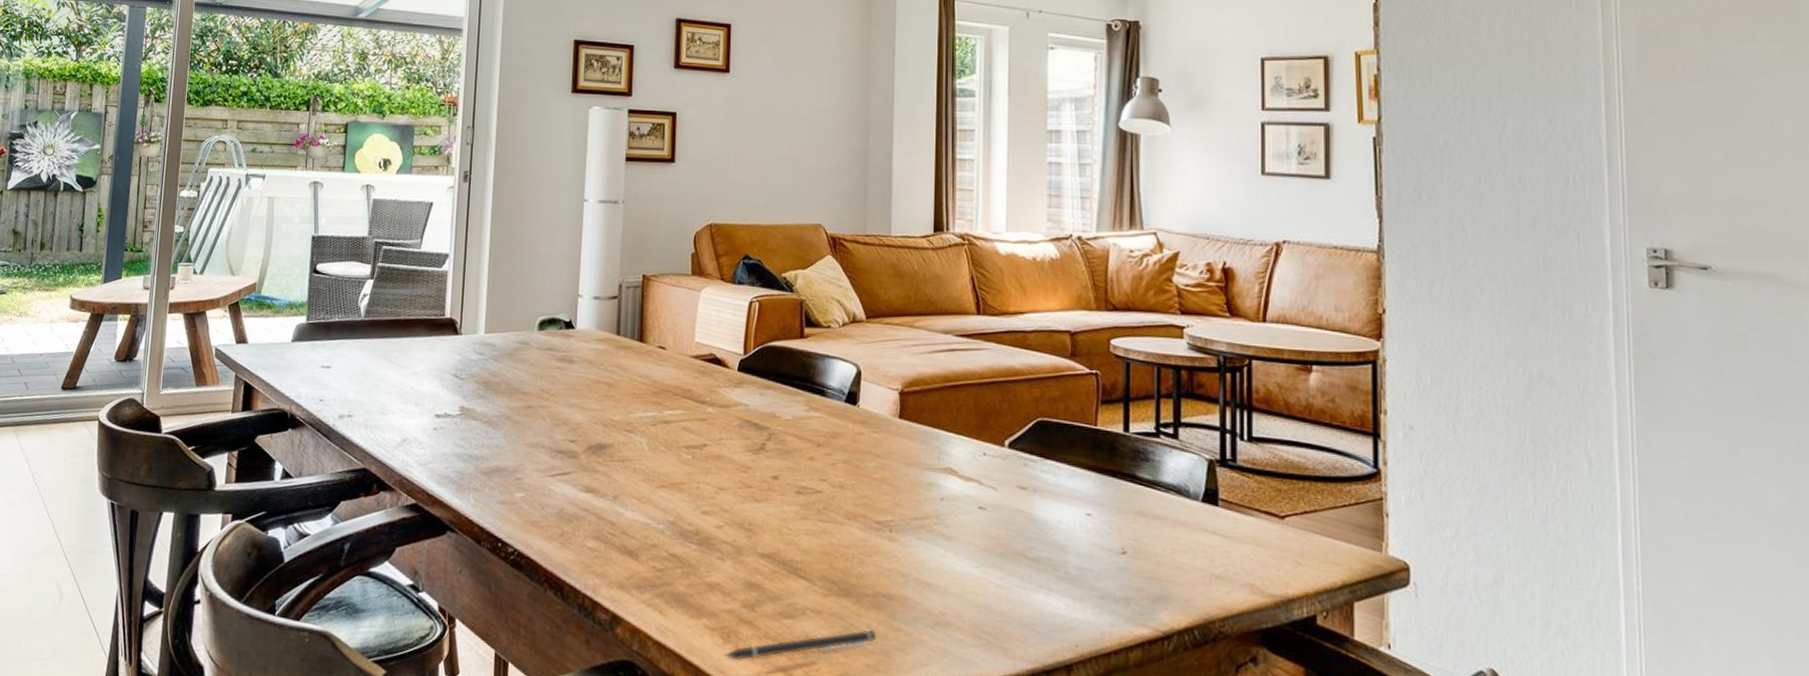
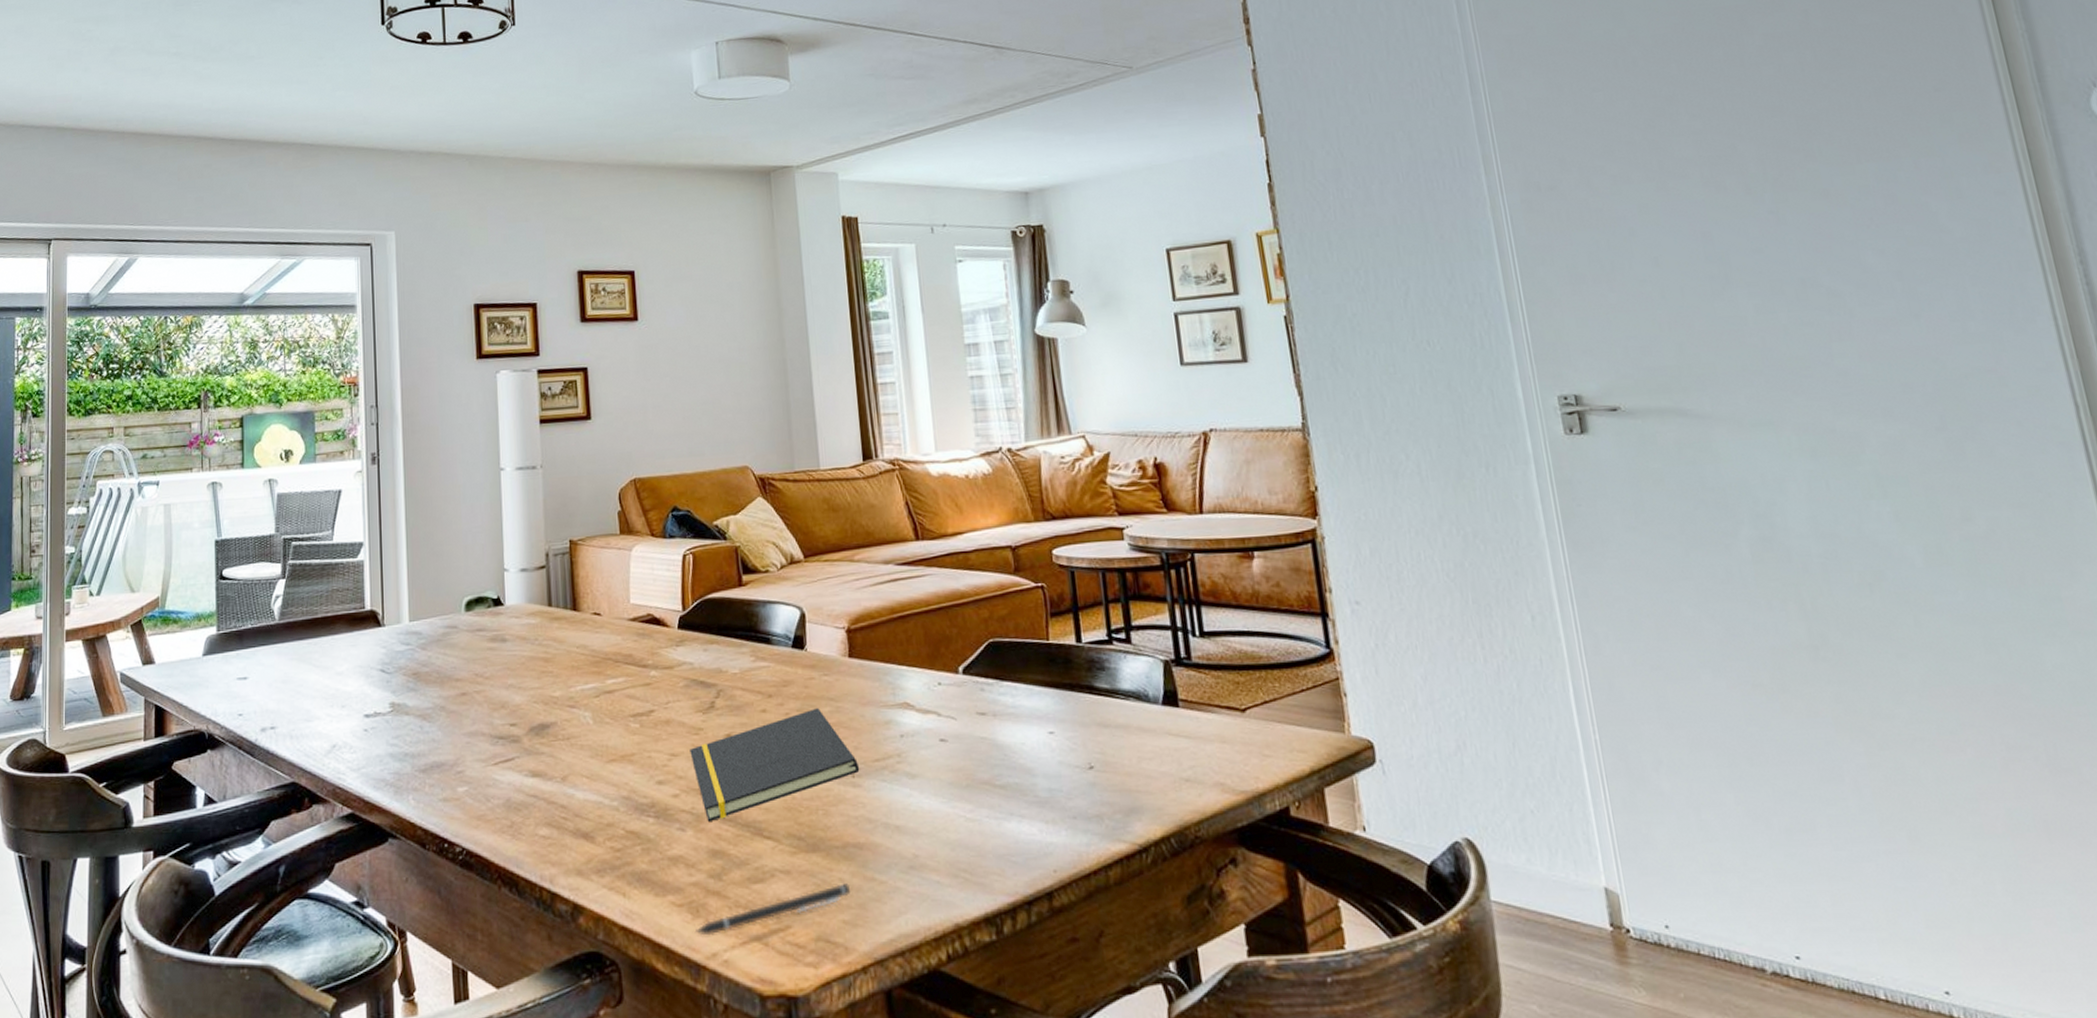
notepad: none [737,462,898,556] -> present [689,708,860,823]

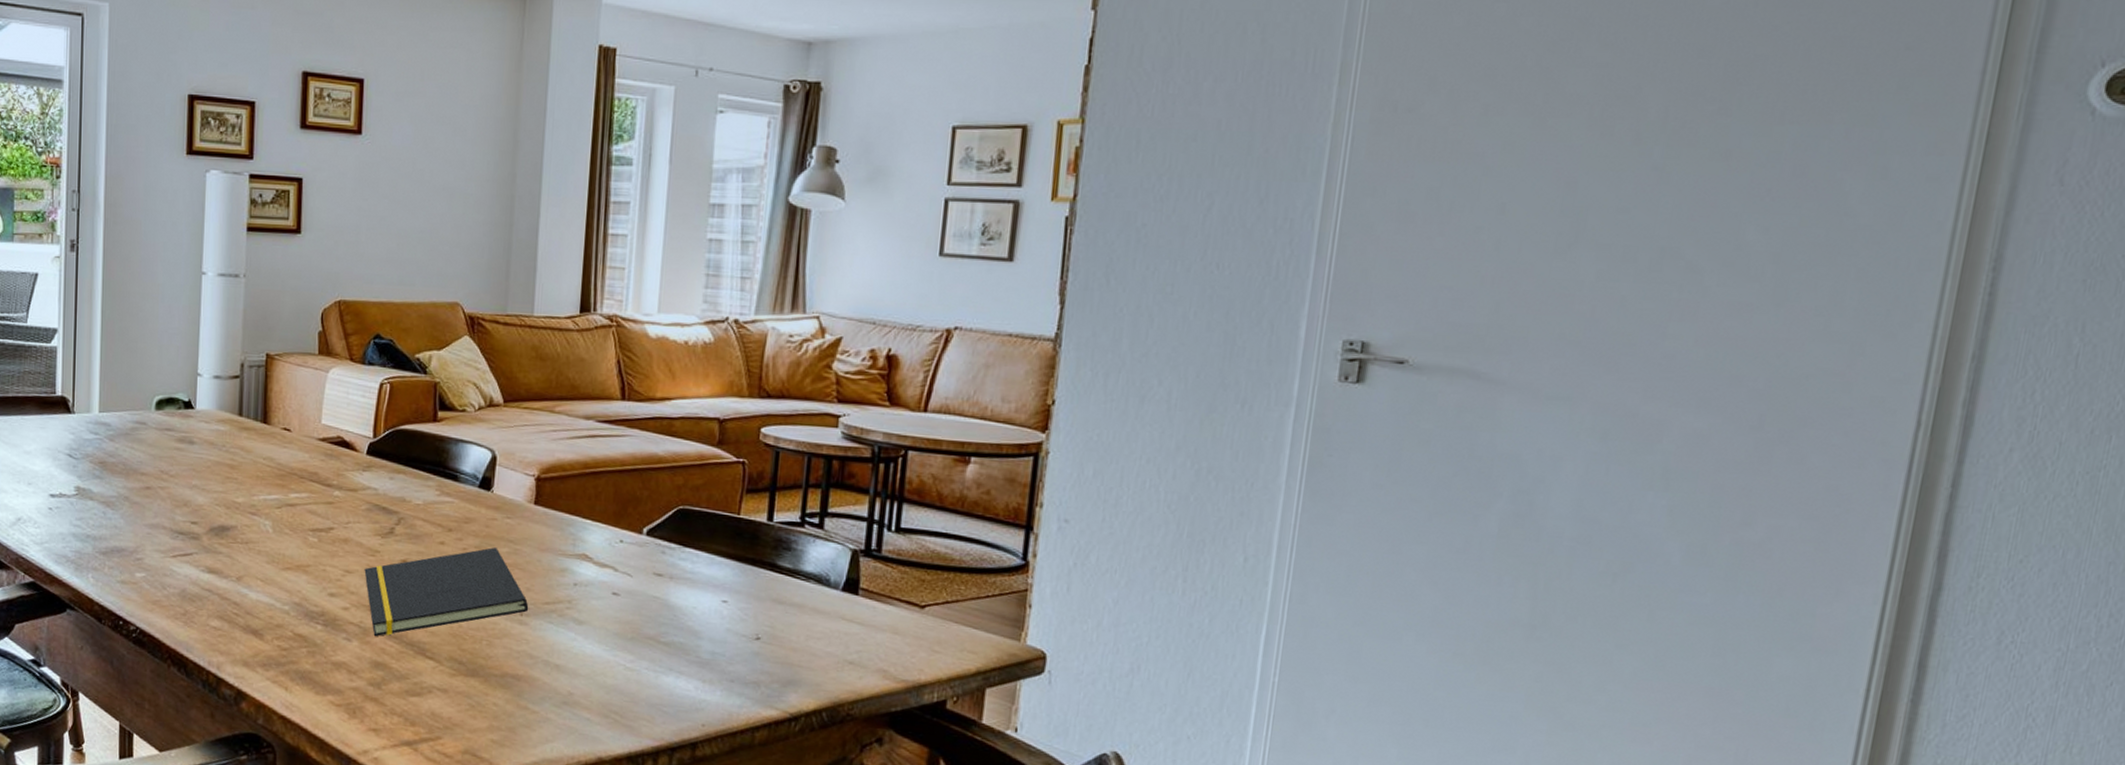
pen: present [694,883,851,936] -> none [349,708,503,735]

